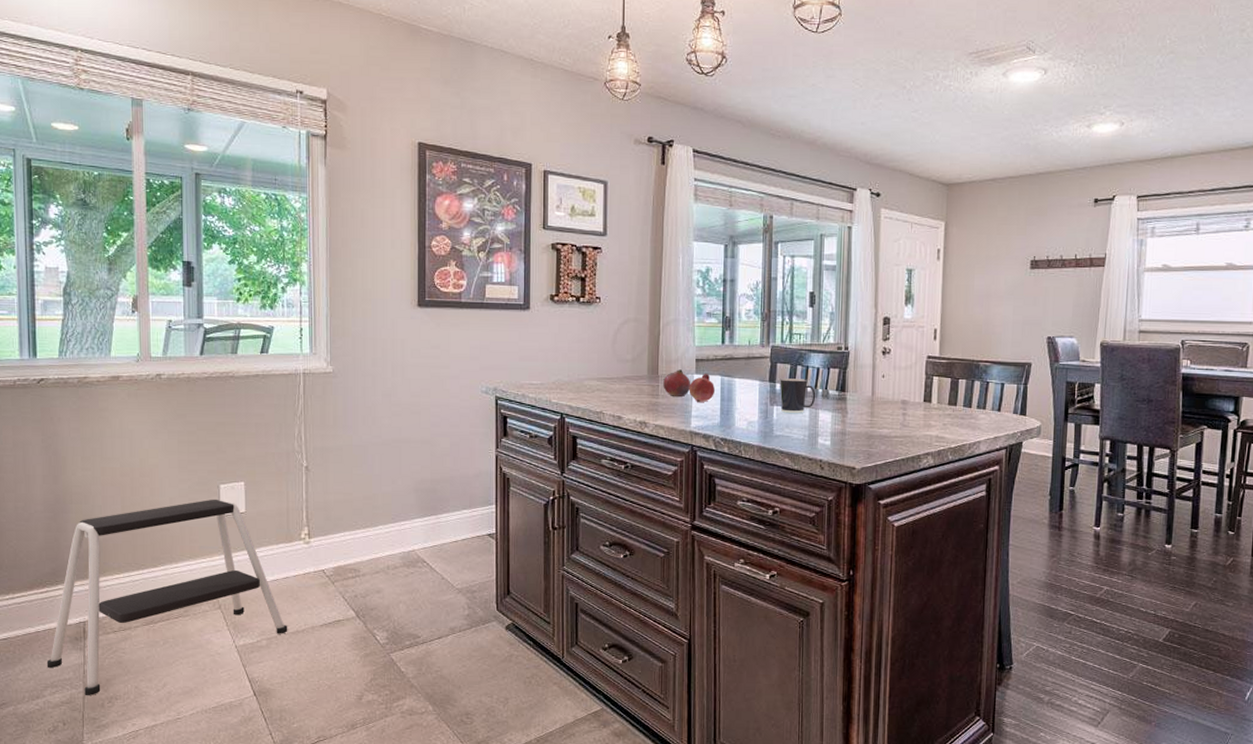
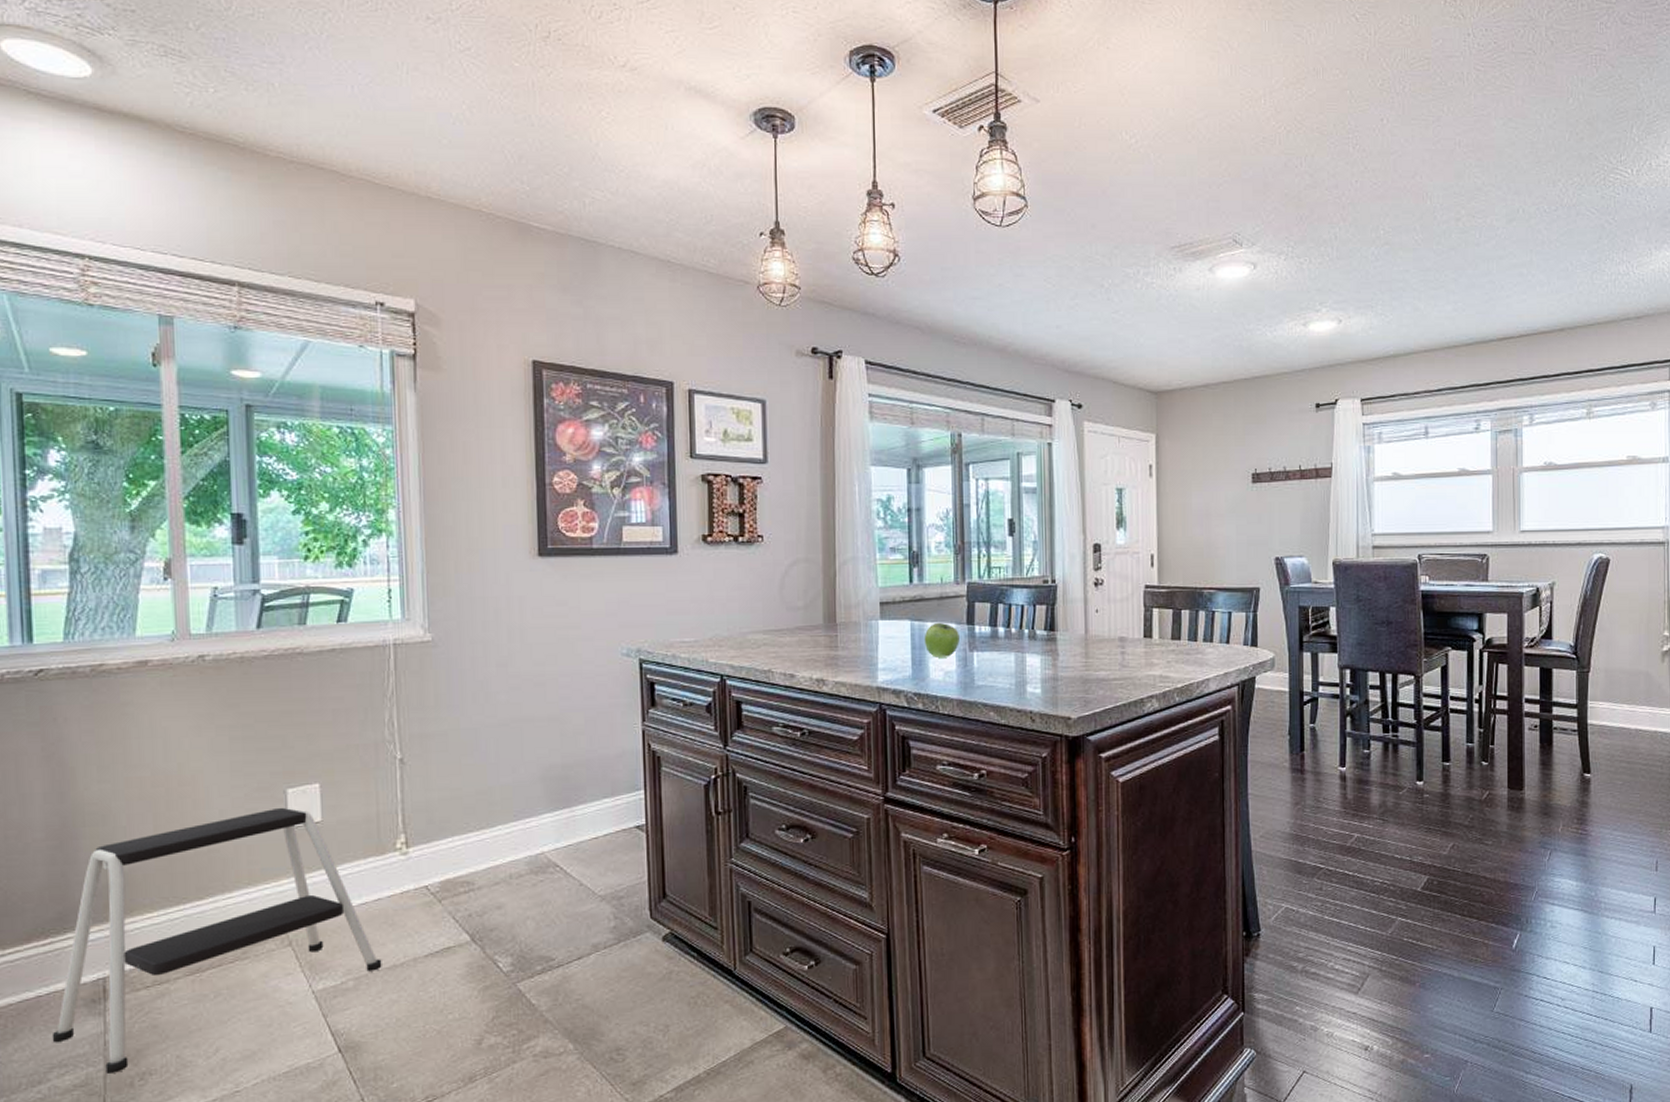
fruit: present [663,369,691,397] -> none [842,615,876,649]
fruit: present [689,373,714,403] -> none [873,617,904,653]
fruit: none [731,379,762,409] -> present [924,622,960,658]
mug: present [779,378,816,414] -> none [979,619,1022,660]

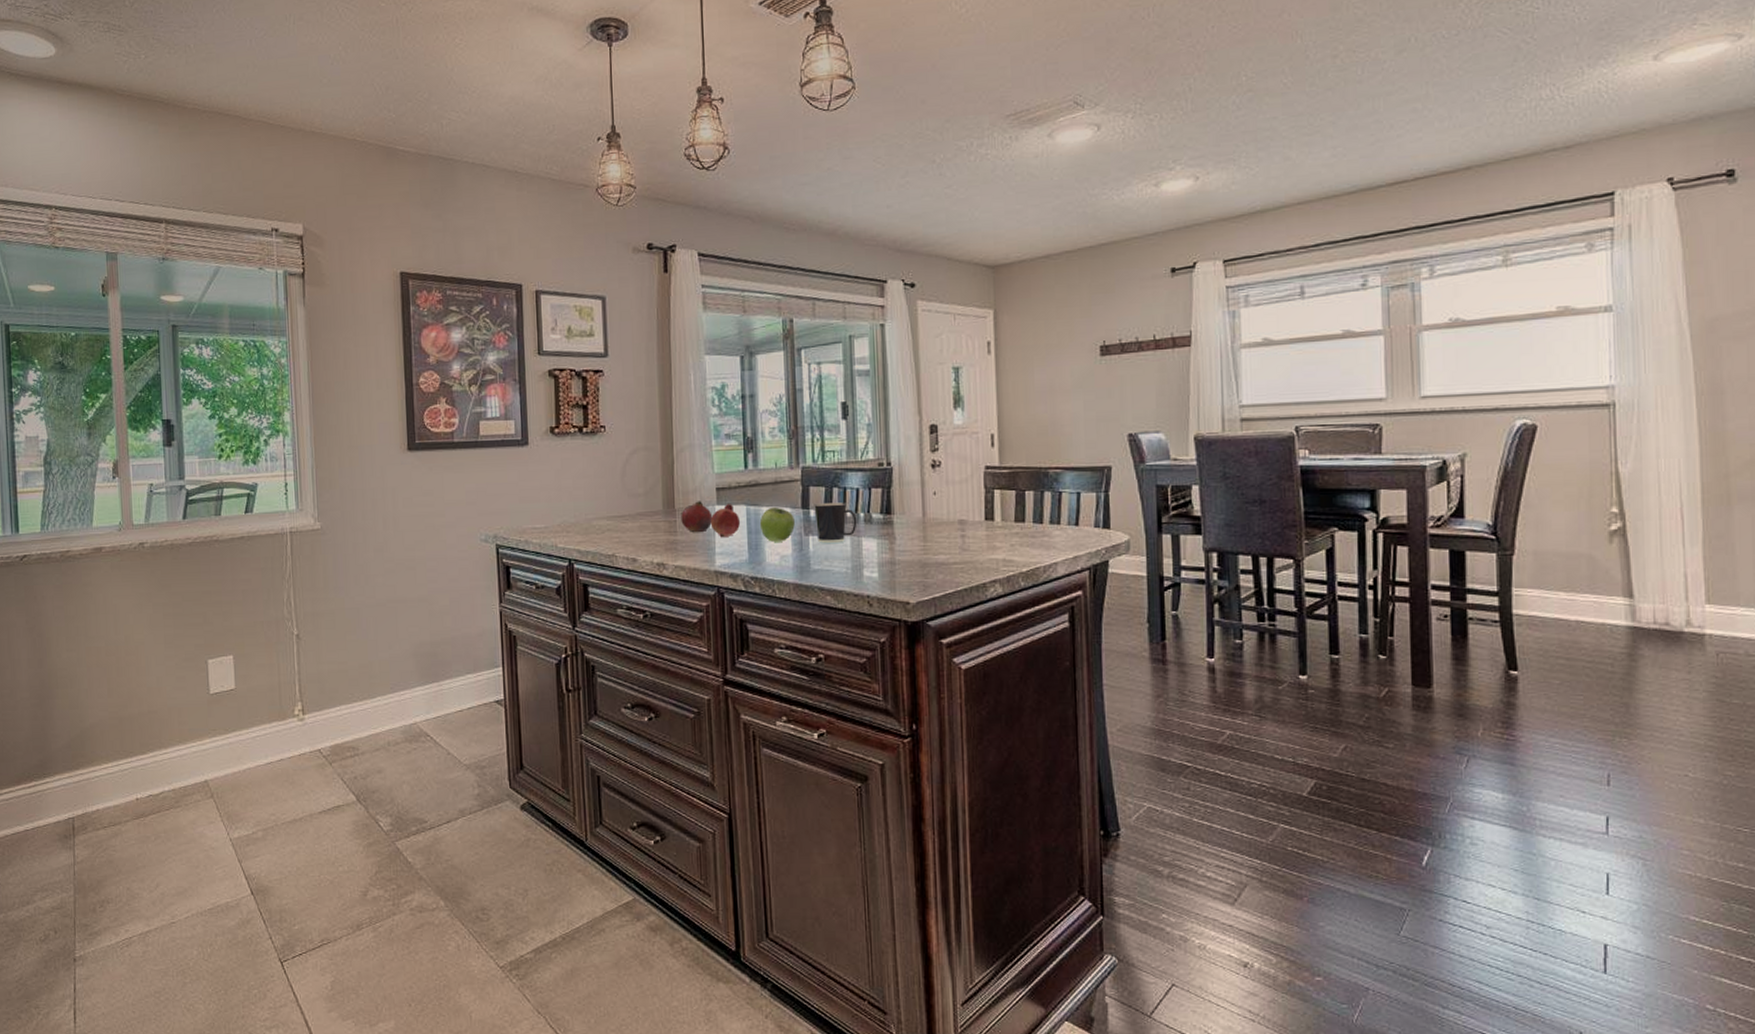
step stool: present [52,807,382,1075] -> none [36,675,285,900]
fruit: none [842,615,876,649] -> present [681,501,713,533]
fruit: none [873,617,904,653] -> present [710,503,740,538]
mug: none [979,619,1022,660] -> present [814,502,857,544]

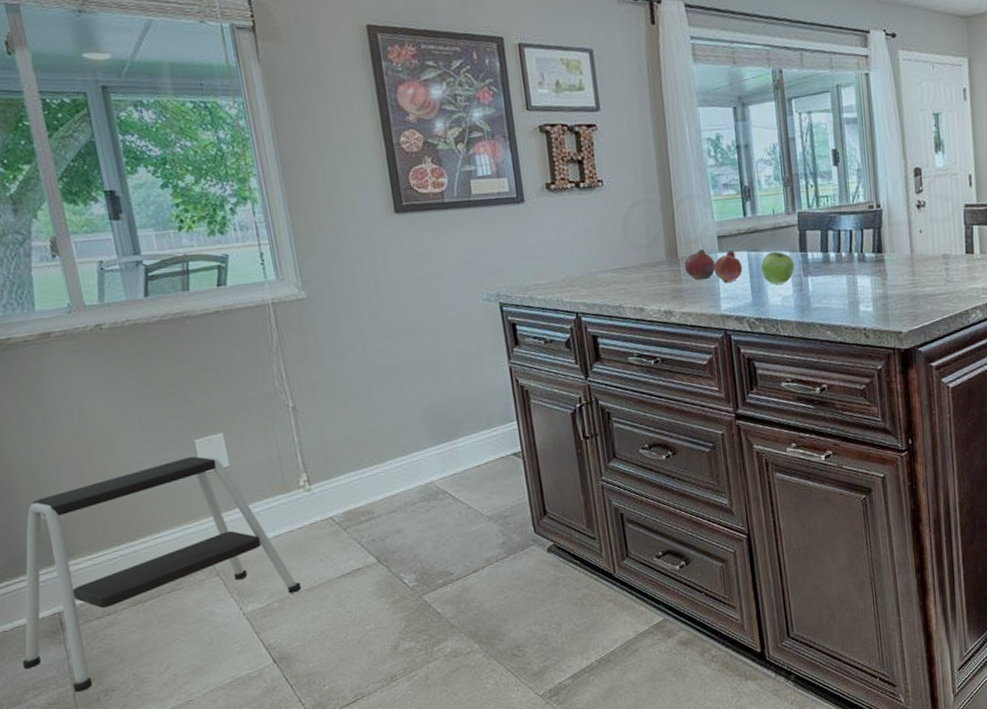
step stool: none [36,675,285,900] -> present [22,456,302,693]
mug: present [814,502,857,544] -> none [811,244,852,284]

